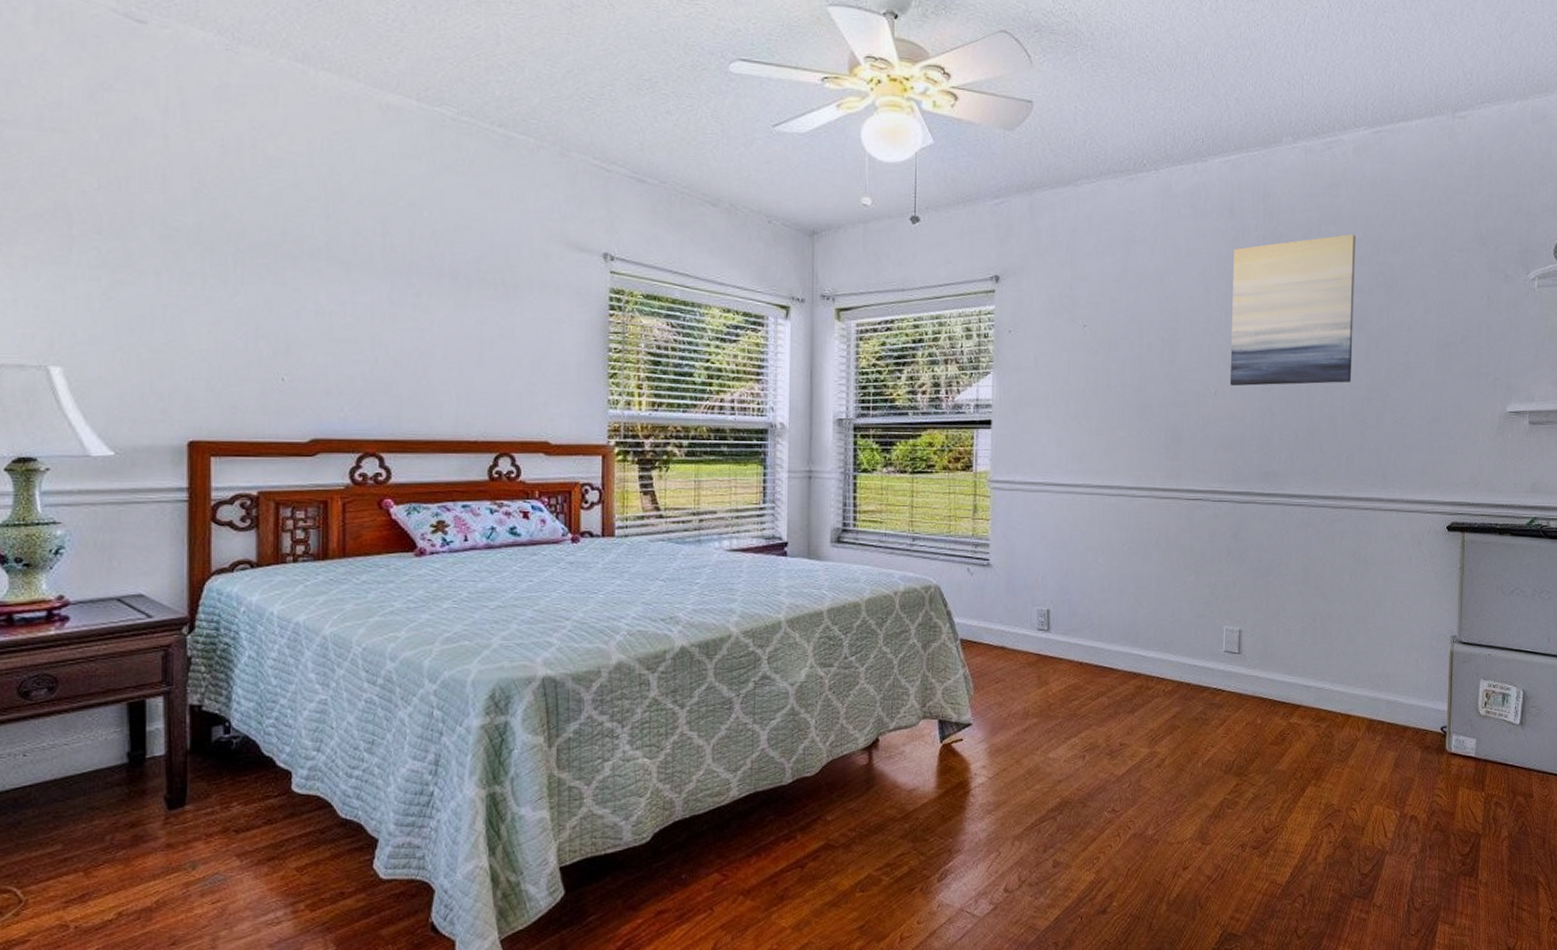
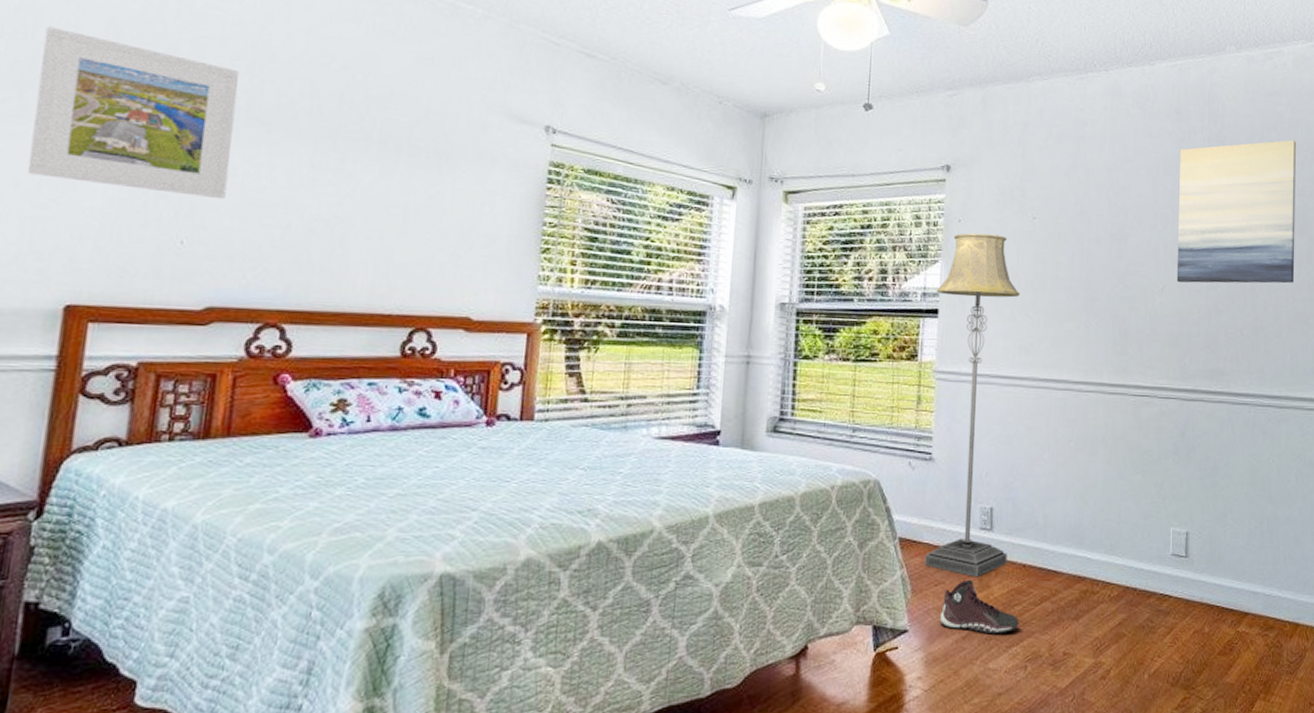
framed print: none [137,178,317,338] -> present [27,26,239,200]
floor lamp: none [986,343,1072,675] -> present [925,233,1020,578]
sneaker: none [1001,676,1077,727] -> present [939,579,1020,634]

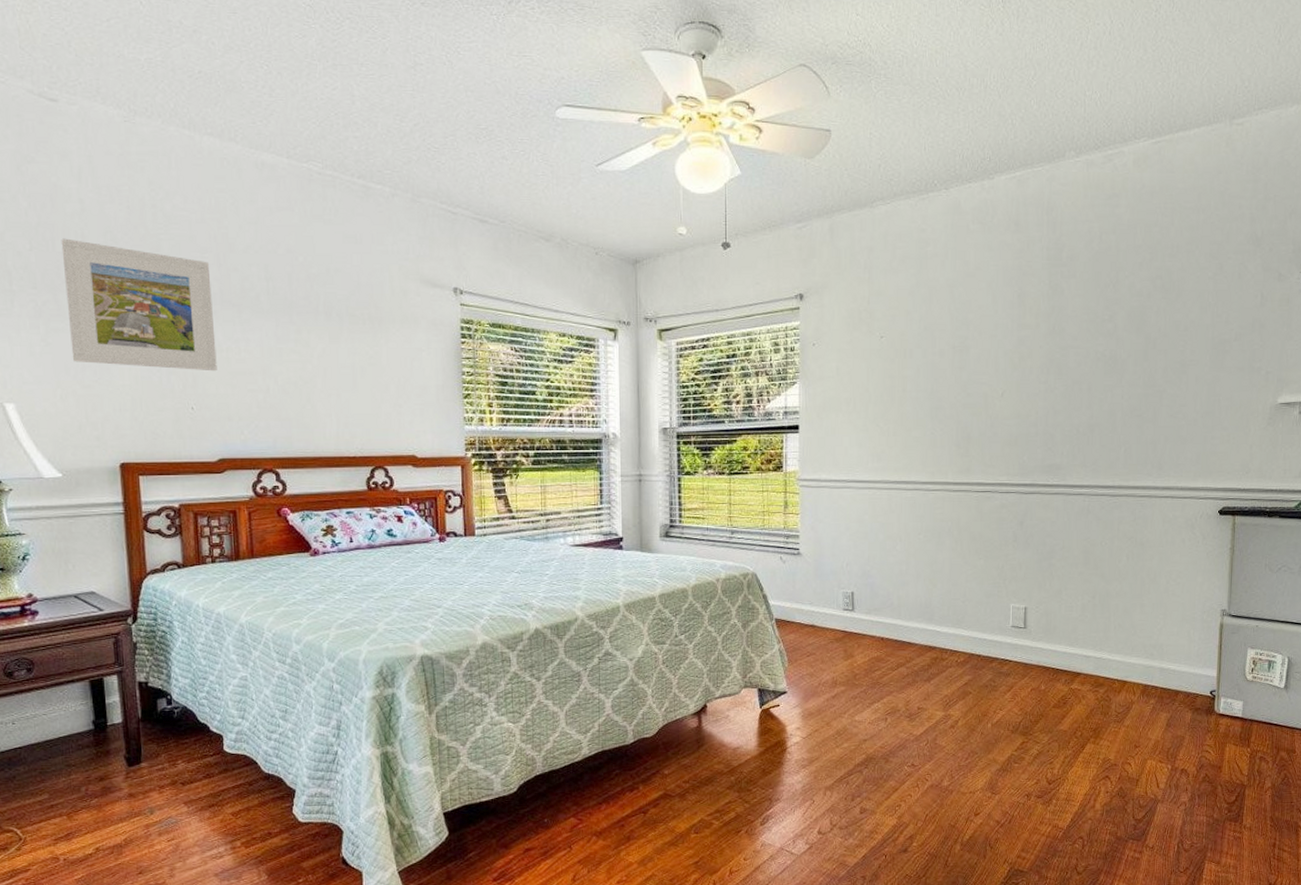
floor lamp: present [925,233,1020,578] -> none [796,355,871,649]
sneaker: present [939,579,1020,634] -> none [812,650,880,694]
wall art: present [1176,139,1296,284] -> none [1015,241,1135,388]

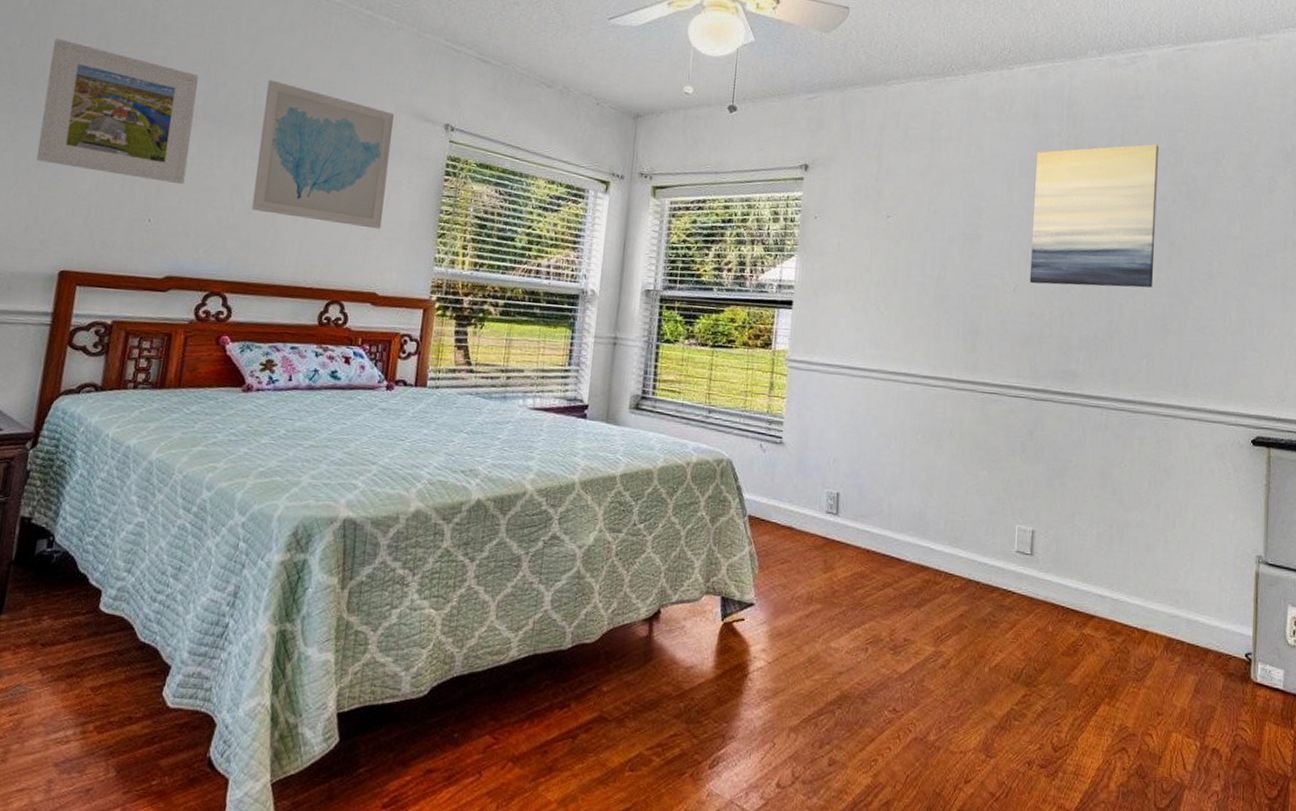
wall art: none [276,260,410,396] -> present [251,80,394,229]
wall art: none [1015,241,1135,388] -> present [1029,144,1159,288]

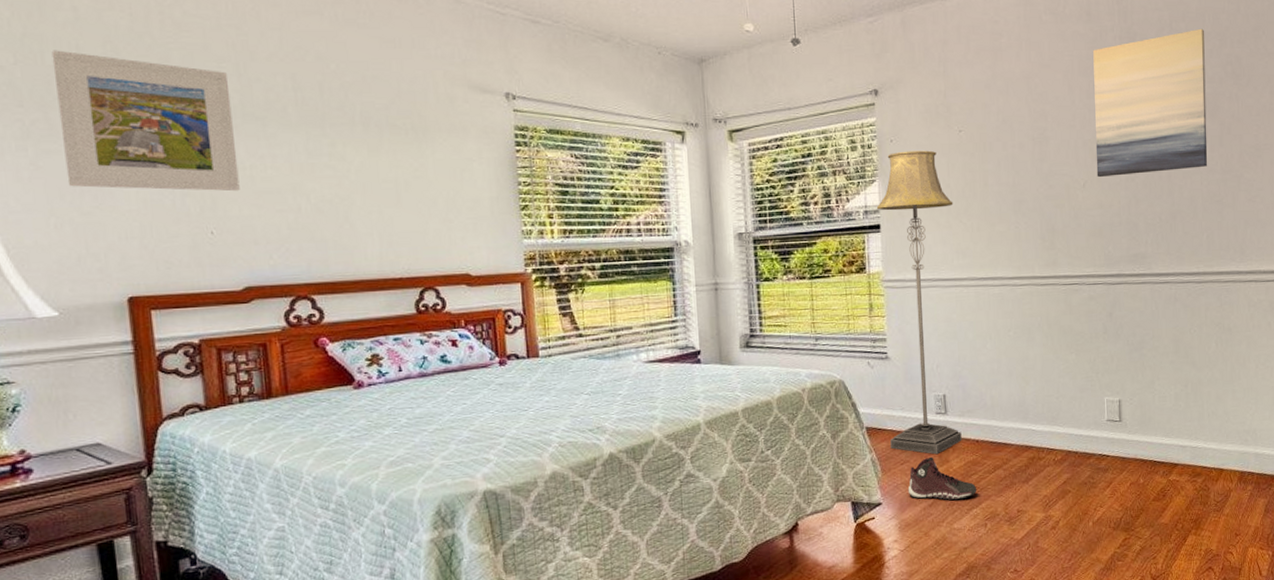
wall art: present [251,80,394,229] -> none [305,68,461,210]
floor lamp: none [772,229,872,559] -> present [876,150,962,455]
sneaker: none [784,560,862,616] -> present [908,456,977,501]

